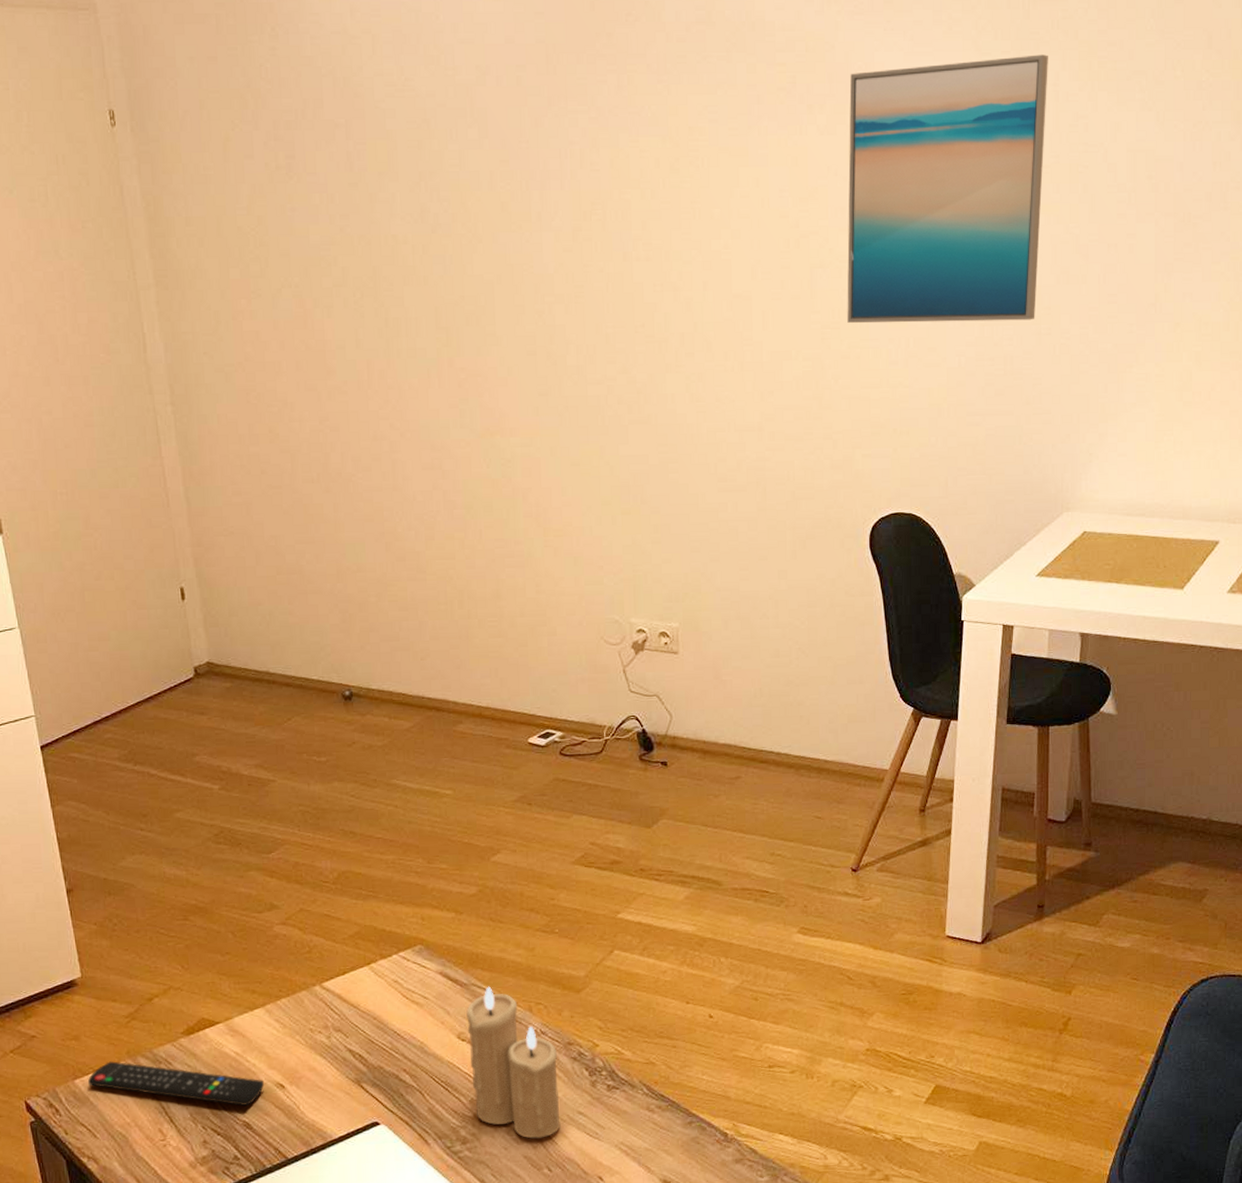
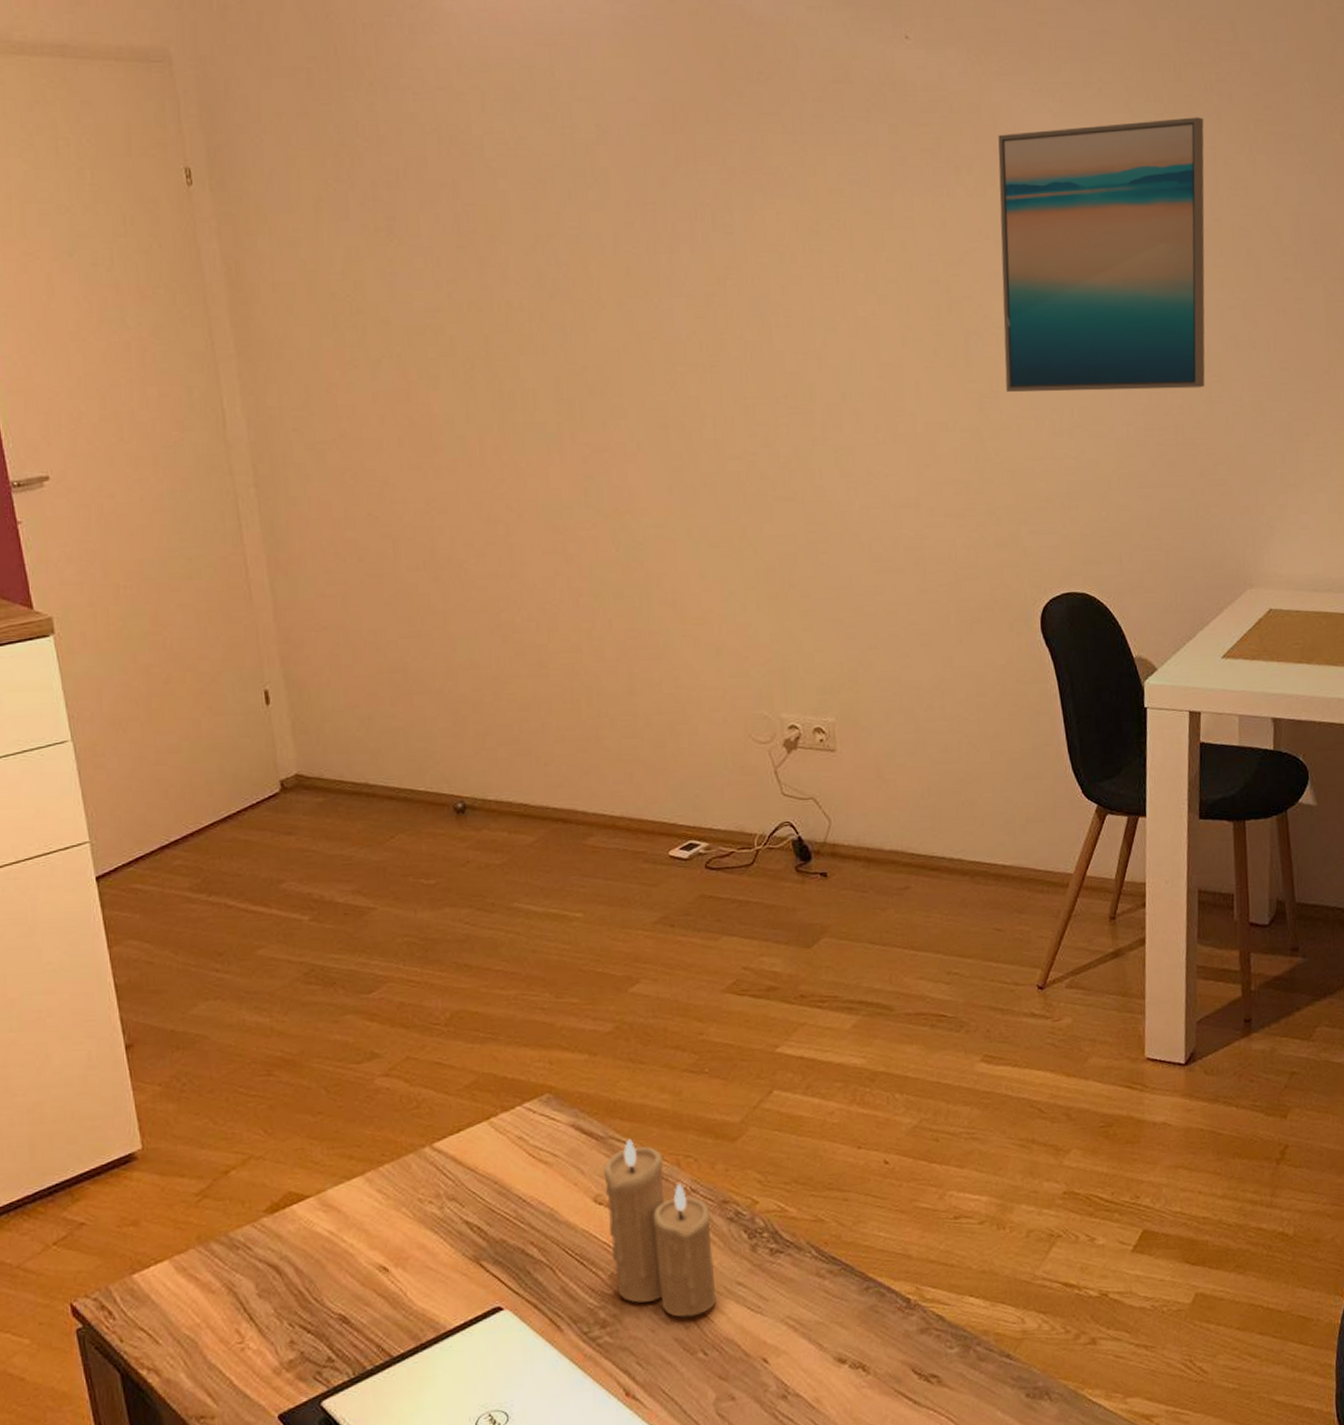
remote control: present [88,1061,265,1106] -> none [149,1249,365,1296]

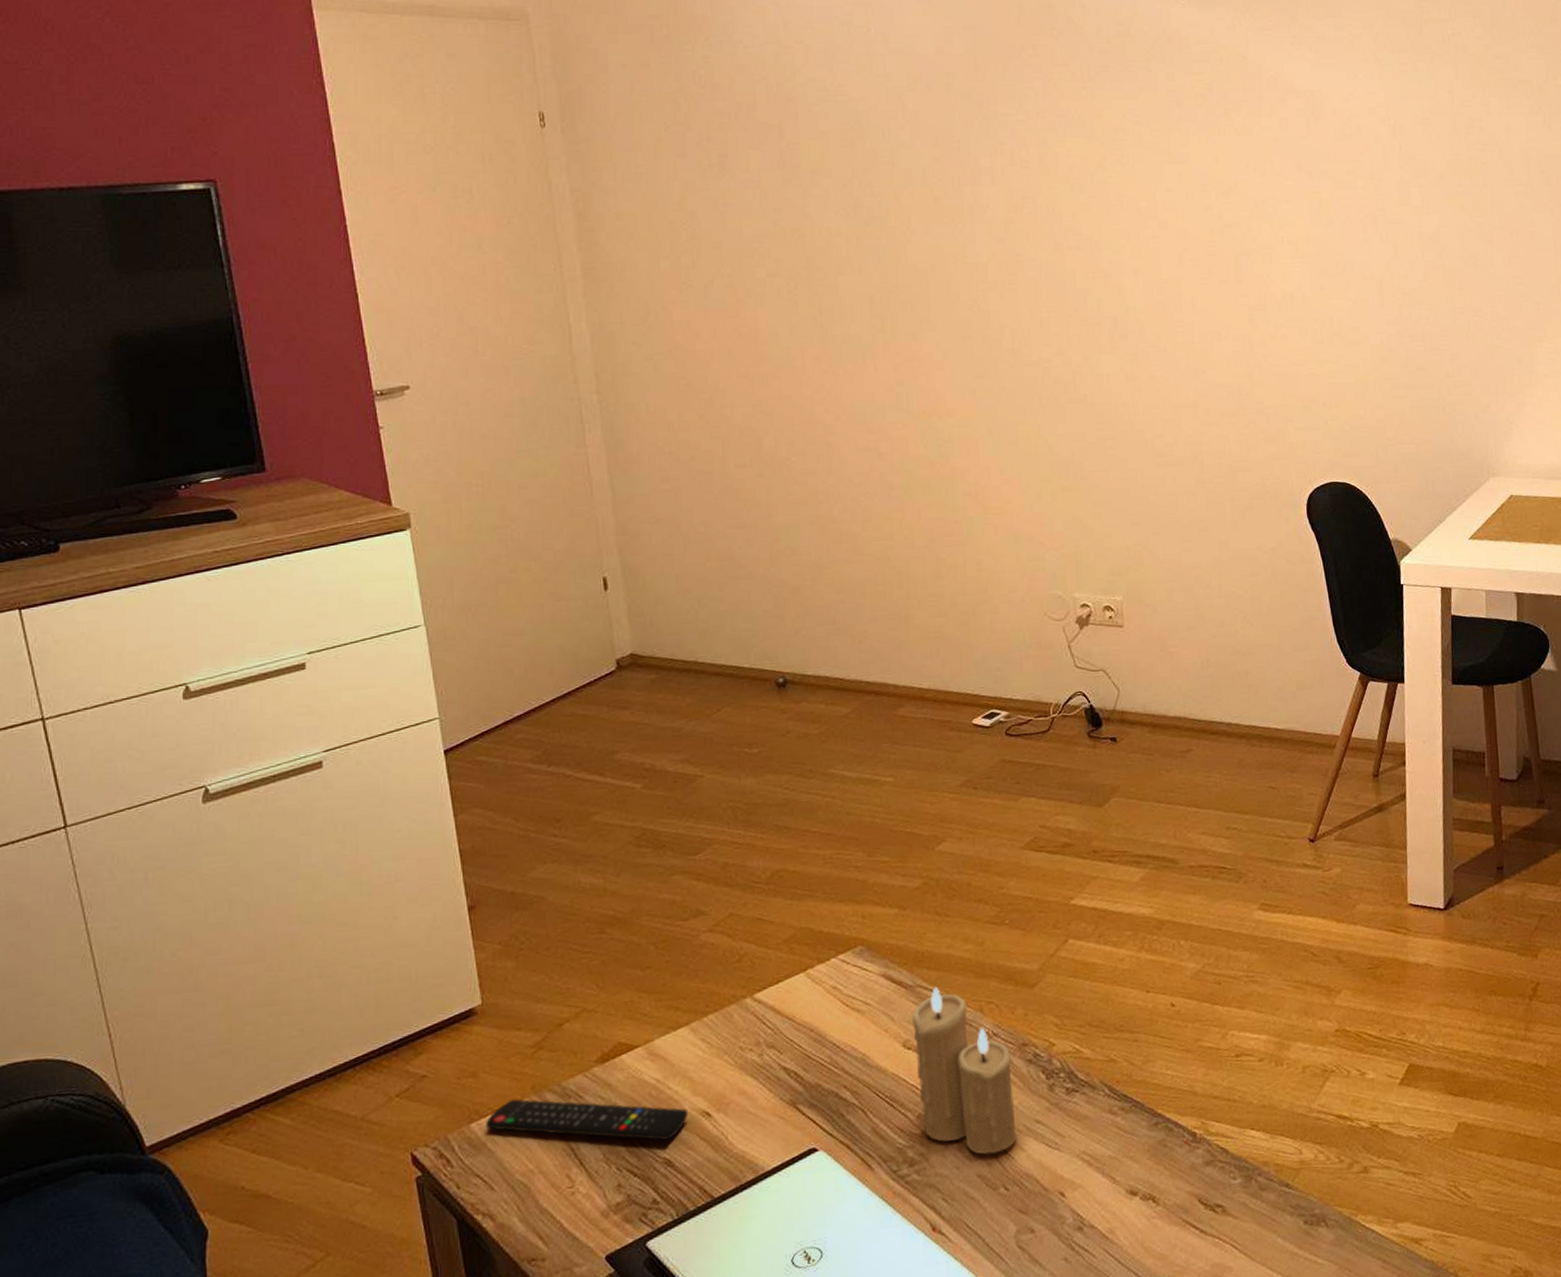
remote control: none [149,1249,365,1296] -> present [486,1099,689,1141]
wall art: present [998,117,1205,393] -> none [1262,66,1449,305]

